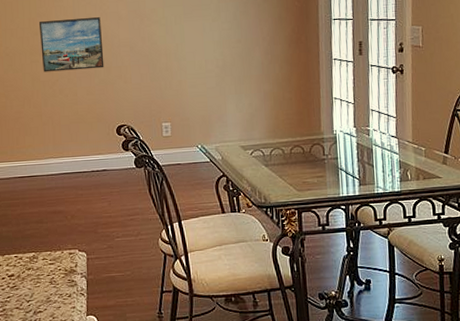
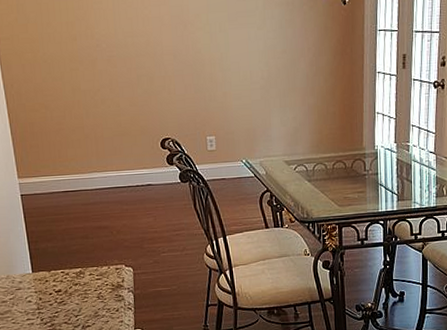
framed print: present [38,17,104,72] -> none [77,22,147,81]

